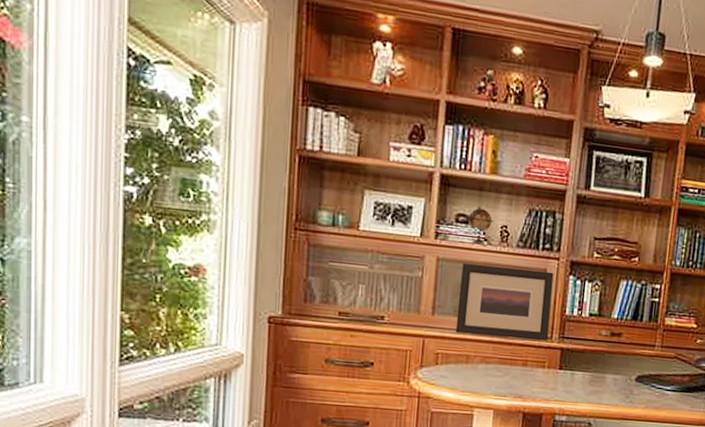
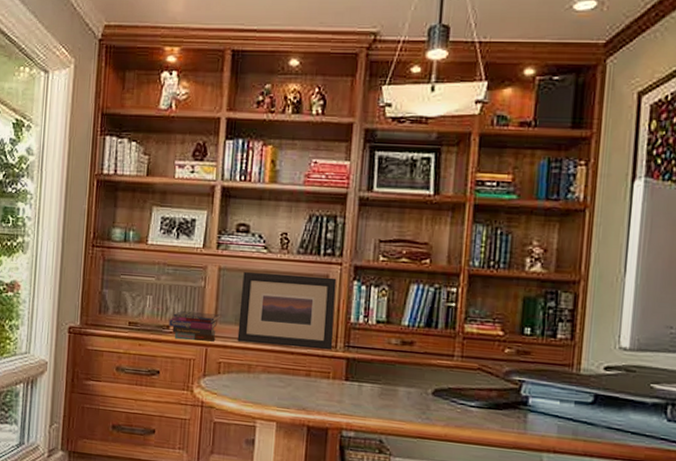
books: none [383,300,439,334] -> present [169,310,221,343]
globe: present [466,206,494,245] -> none [247,215,274,253]

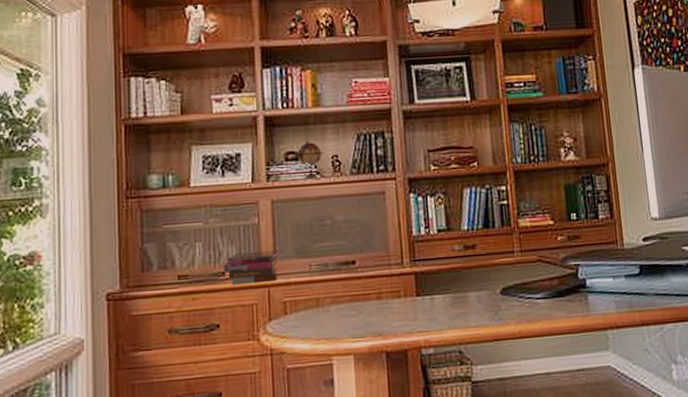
picture frame: present [237,272,337,351] -> none [298,193,399,276]
globe: none [247,215,274,253] -> present [296,140,323,179]

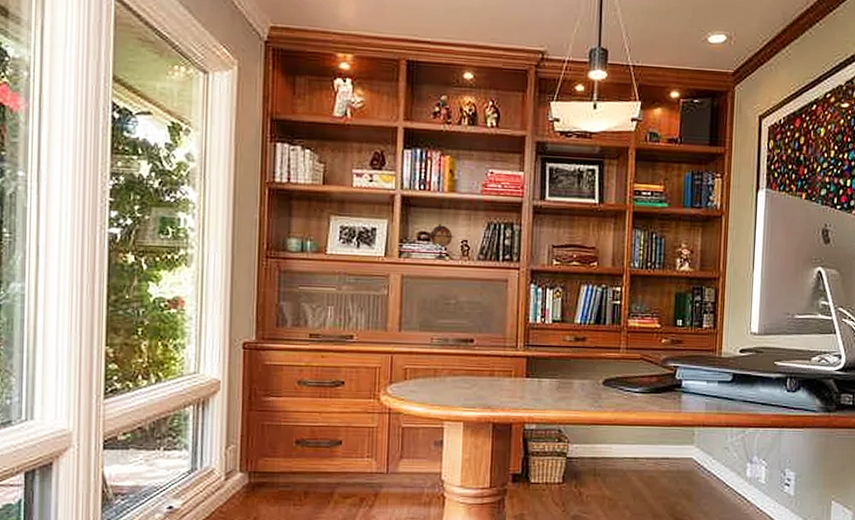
books: present [224,250,281,286] -> none [352,319,406,350]

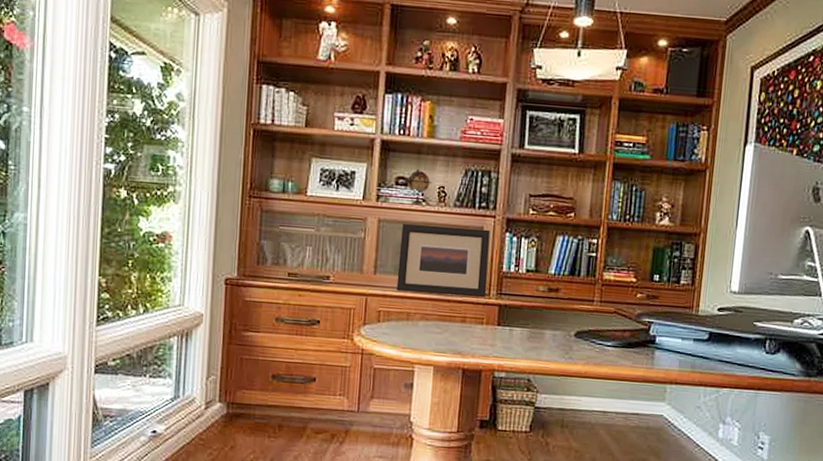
picture frame: none [422,279,515,350] -> present [396,224,490,298]

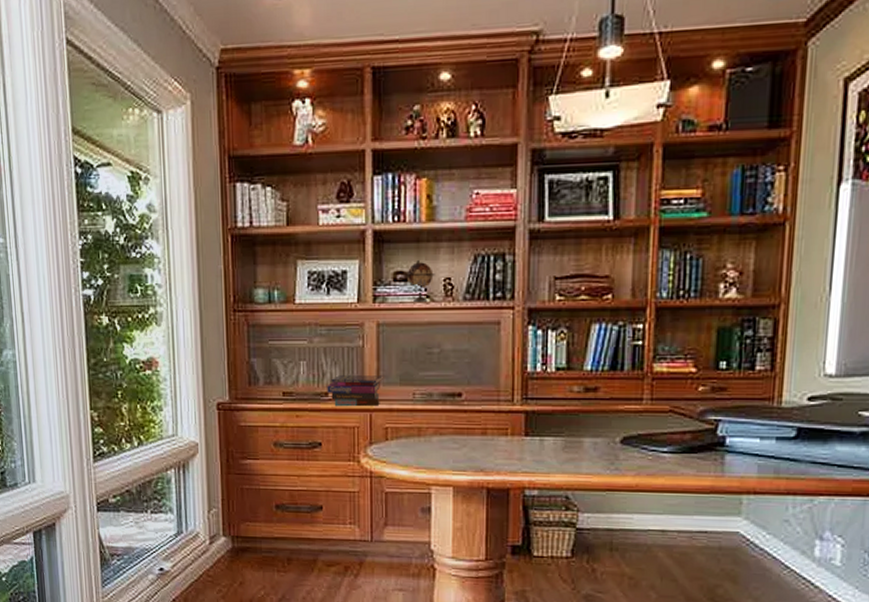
books: none [329,261,381,292] -> present [327,374,384,407]
picture frame: present [396,224,490,298] -> none [404,324,510,405]

